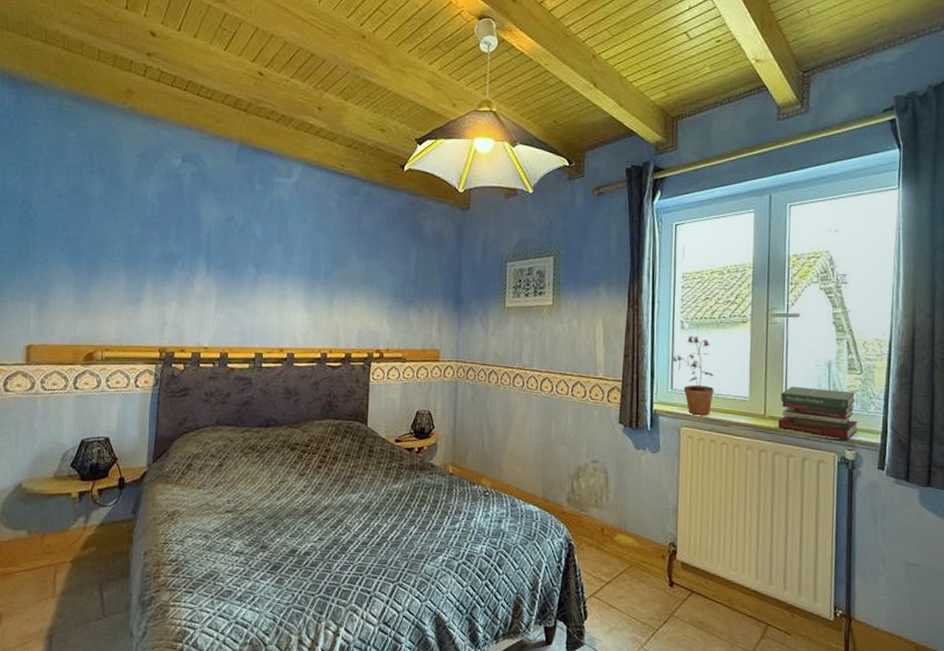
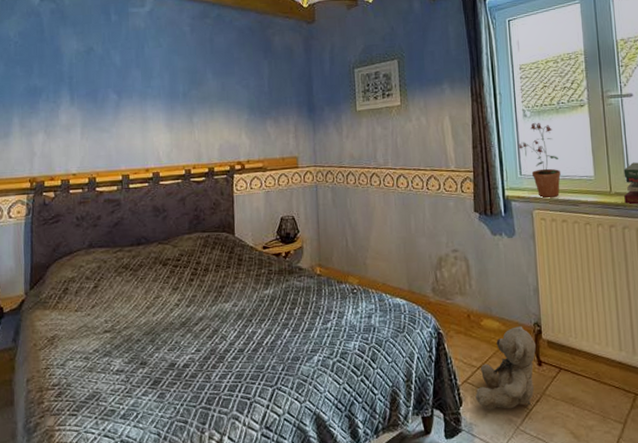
teddy bear: none [601,544,669,627] -> present [475,325,536,410]

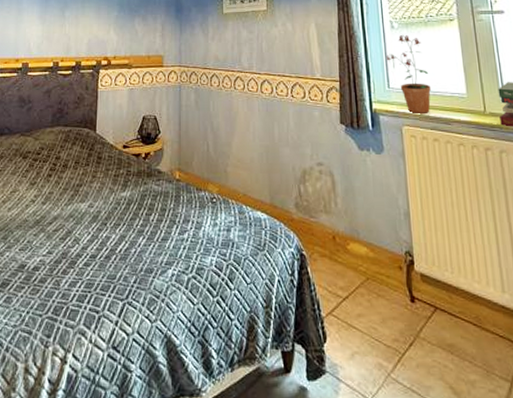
teddy bear: present [475,325,536,410] -> none [341,253,408,351]

